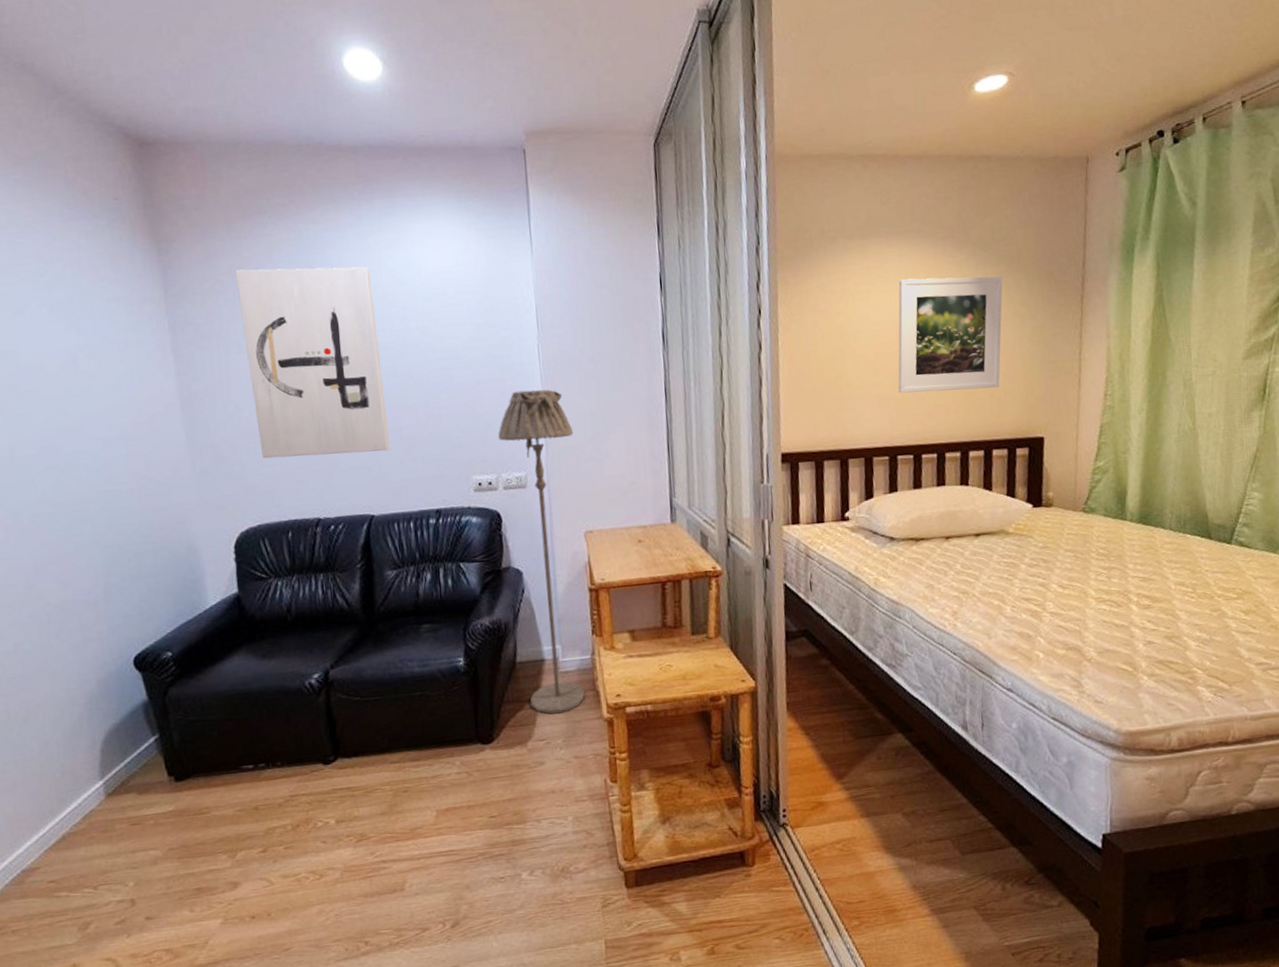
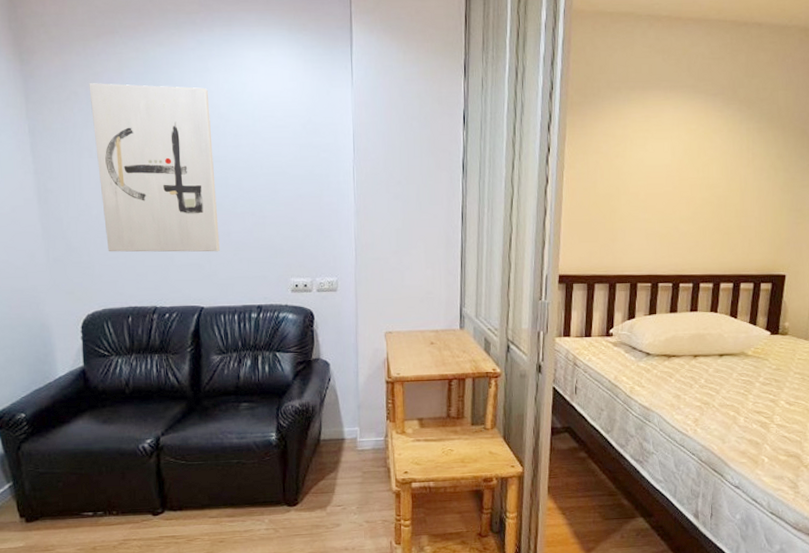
floor lamp: present [498,389,585,715] -> none [314,206,380,485]
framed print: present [898,276,1003,394] -> none [663,129,763,230]

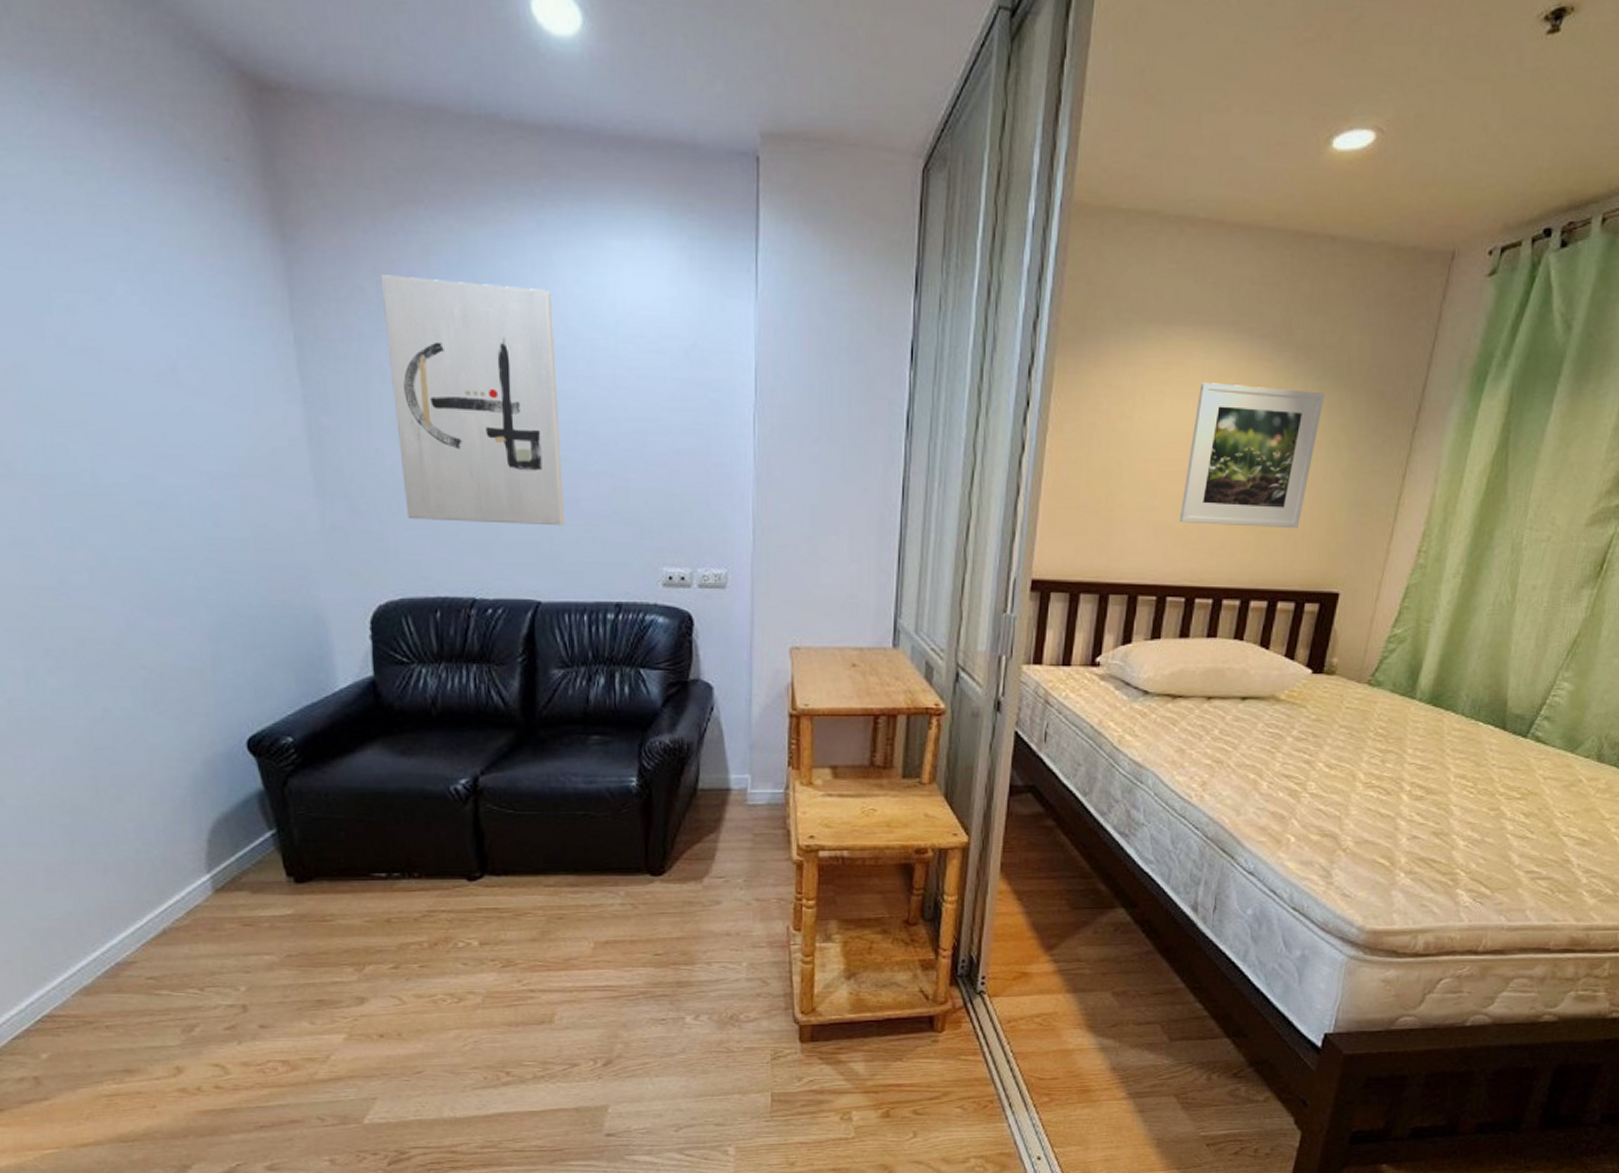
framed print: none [663,129,763,230] -> present [1179,383,1325,529]

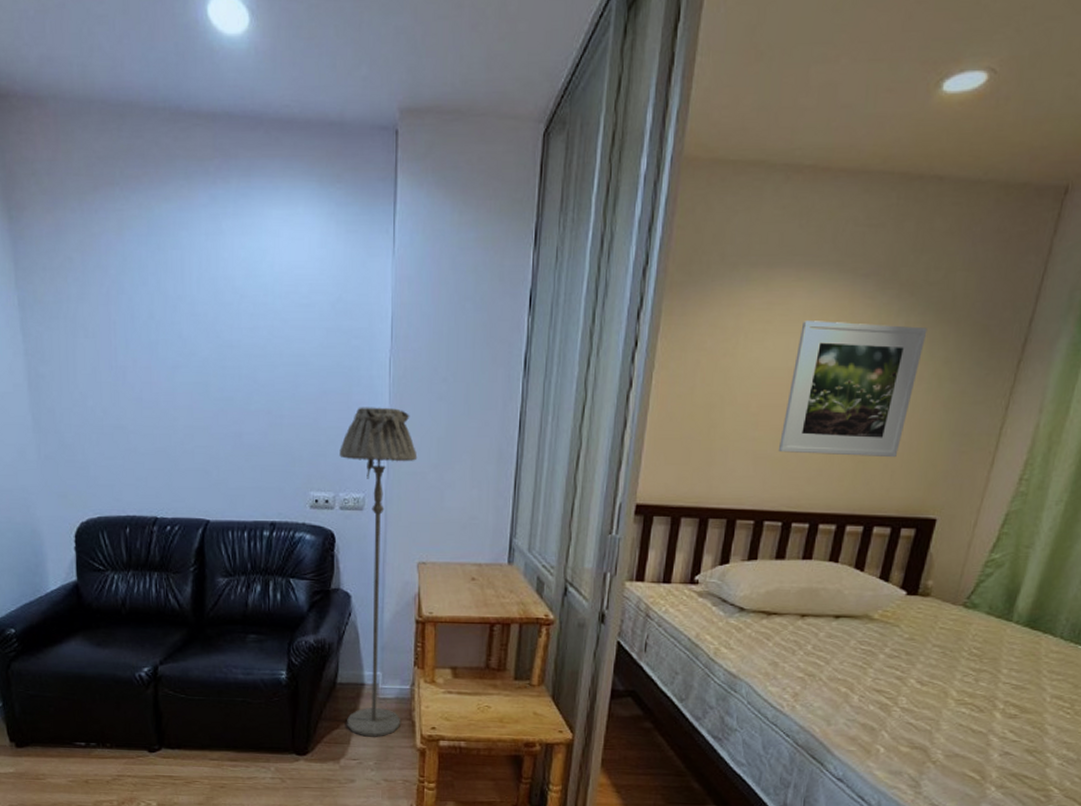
wall art: present [380,275,565,526] -> none [85,247,230,456]
floor lamp: none [697,469,788,850] -> present [339,407,418,737]

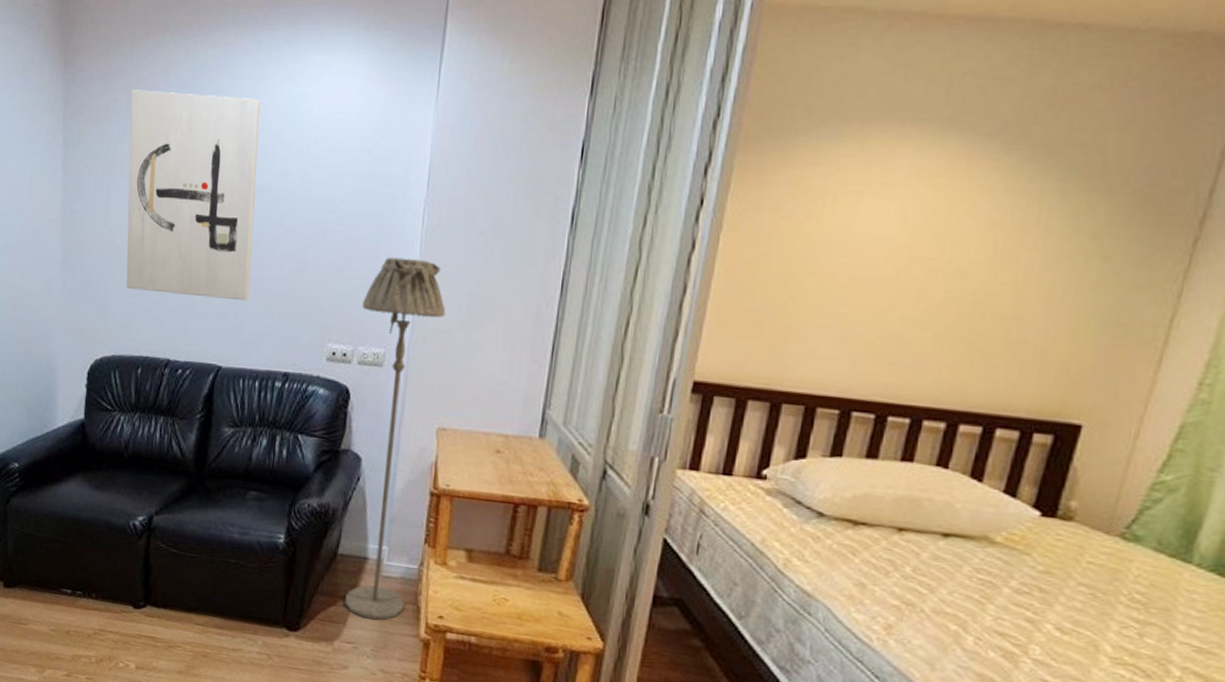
wall art: none [85,247,230,456] -> present [126,89,260,301]
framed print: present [778,321,928,458] -> none [871,183,1069,347]

